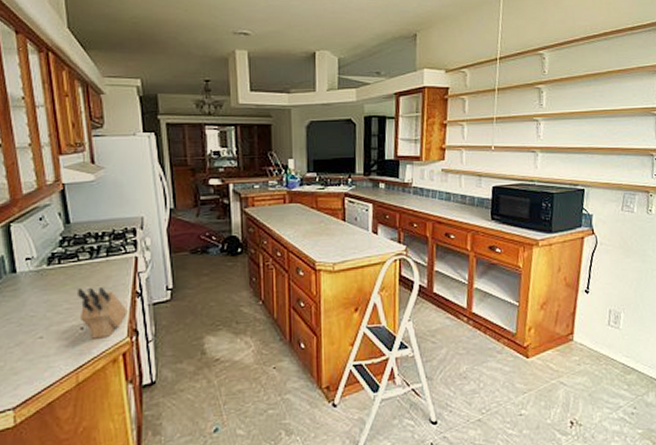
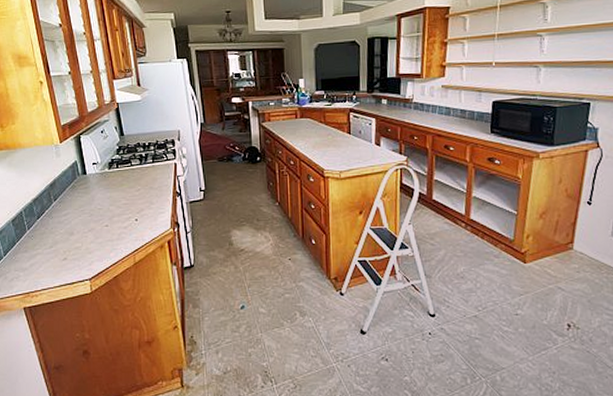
knife block: present [76,288,128,339] -> none [131,188,170,229]

